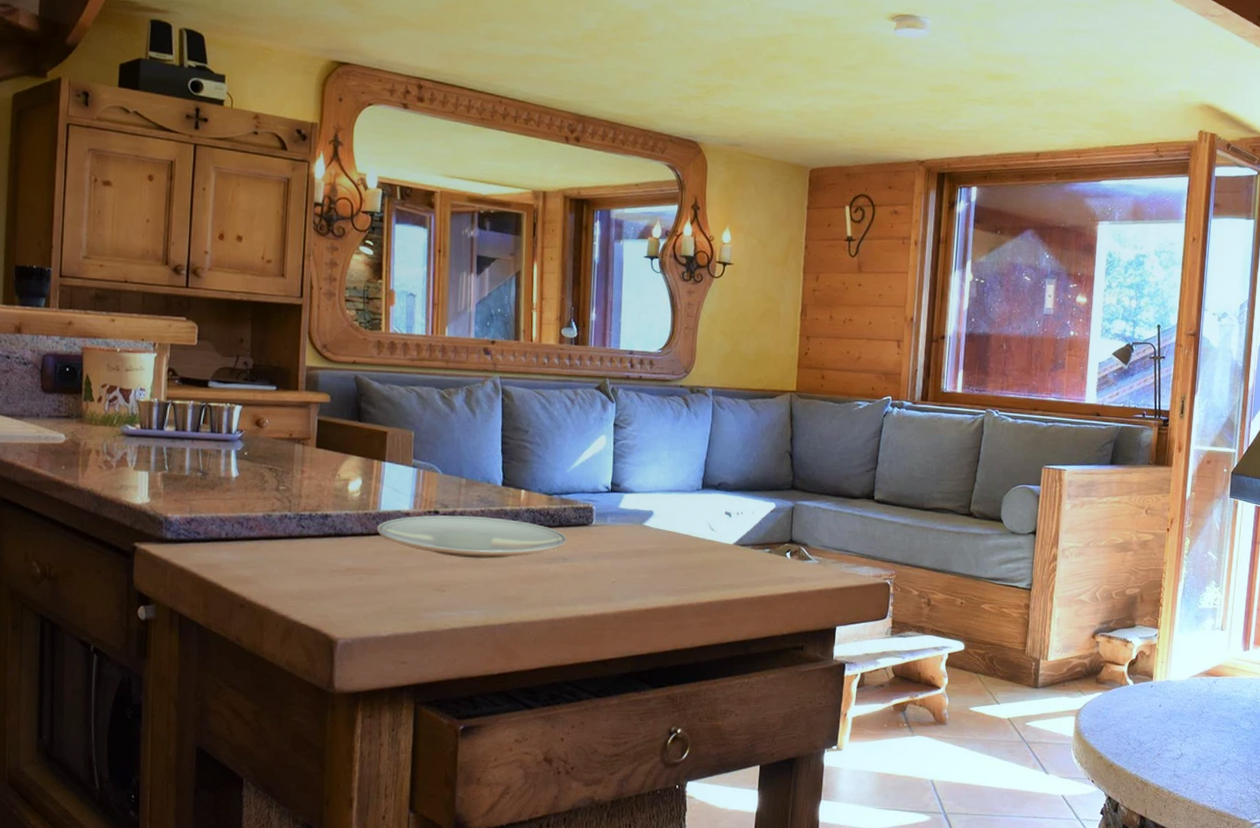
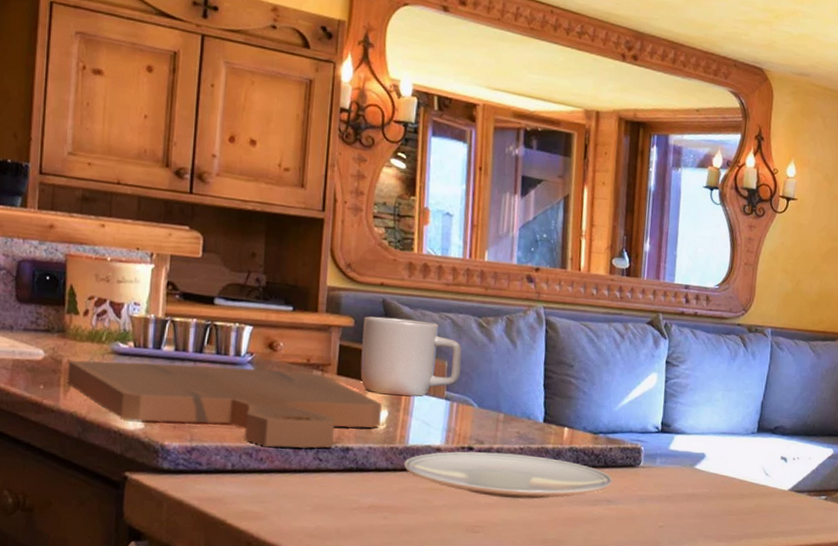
cutting board: none [85,442,356,517] -> present [67,360,382,448]
mug: none [336,392,427,466] -> present [360,316,462,397]

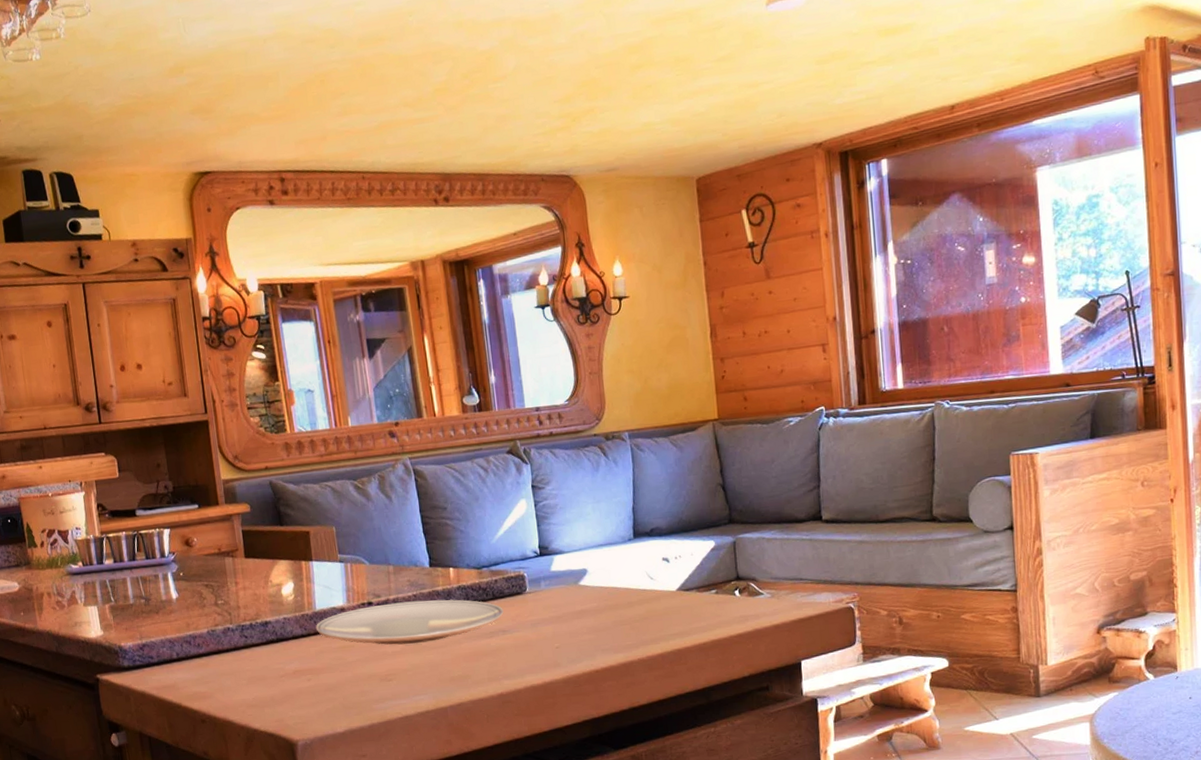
cutting board: present [67,360,382,448] -> none [37,560,289,633]
mug: present [360,316,462,397] -> none [257,493,349,569]

